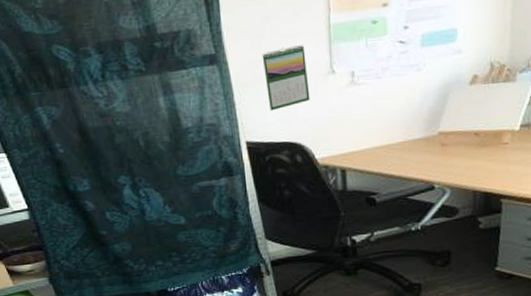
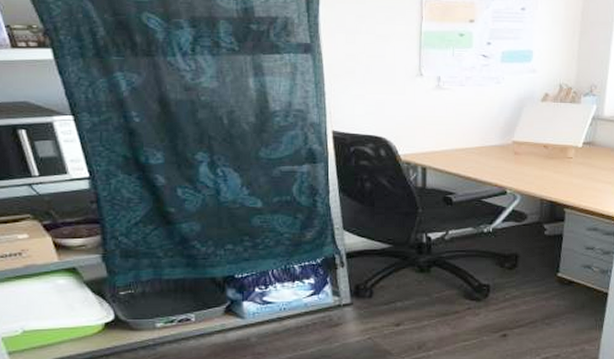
calendar: present [262,44,310,111] -> none [355,45,398,105]

